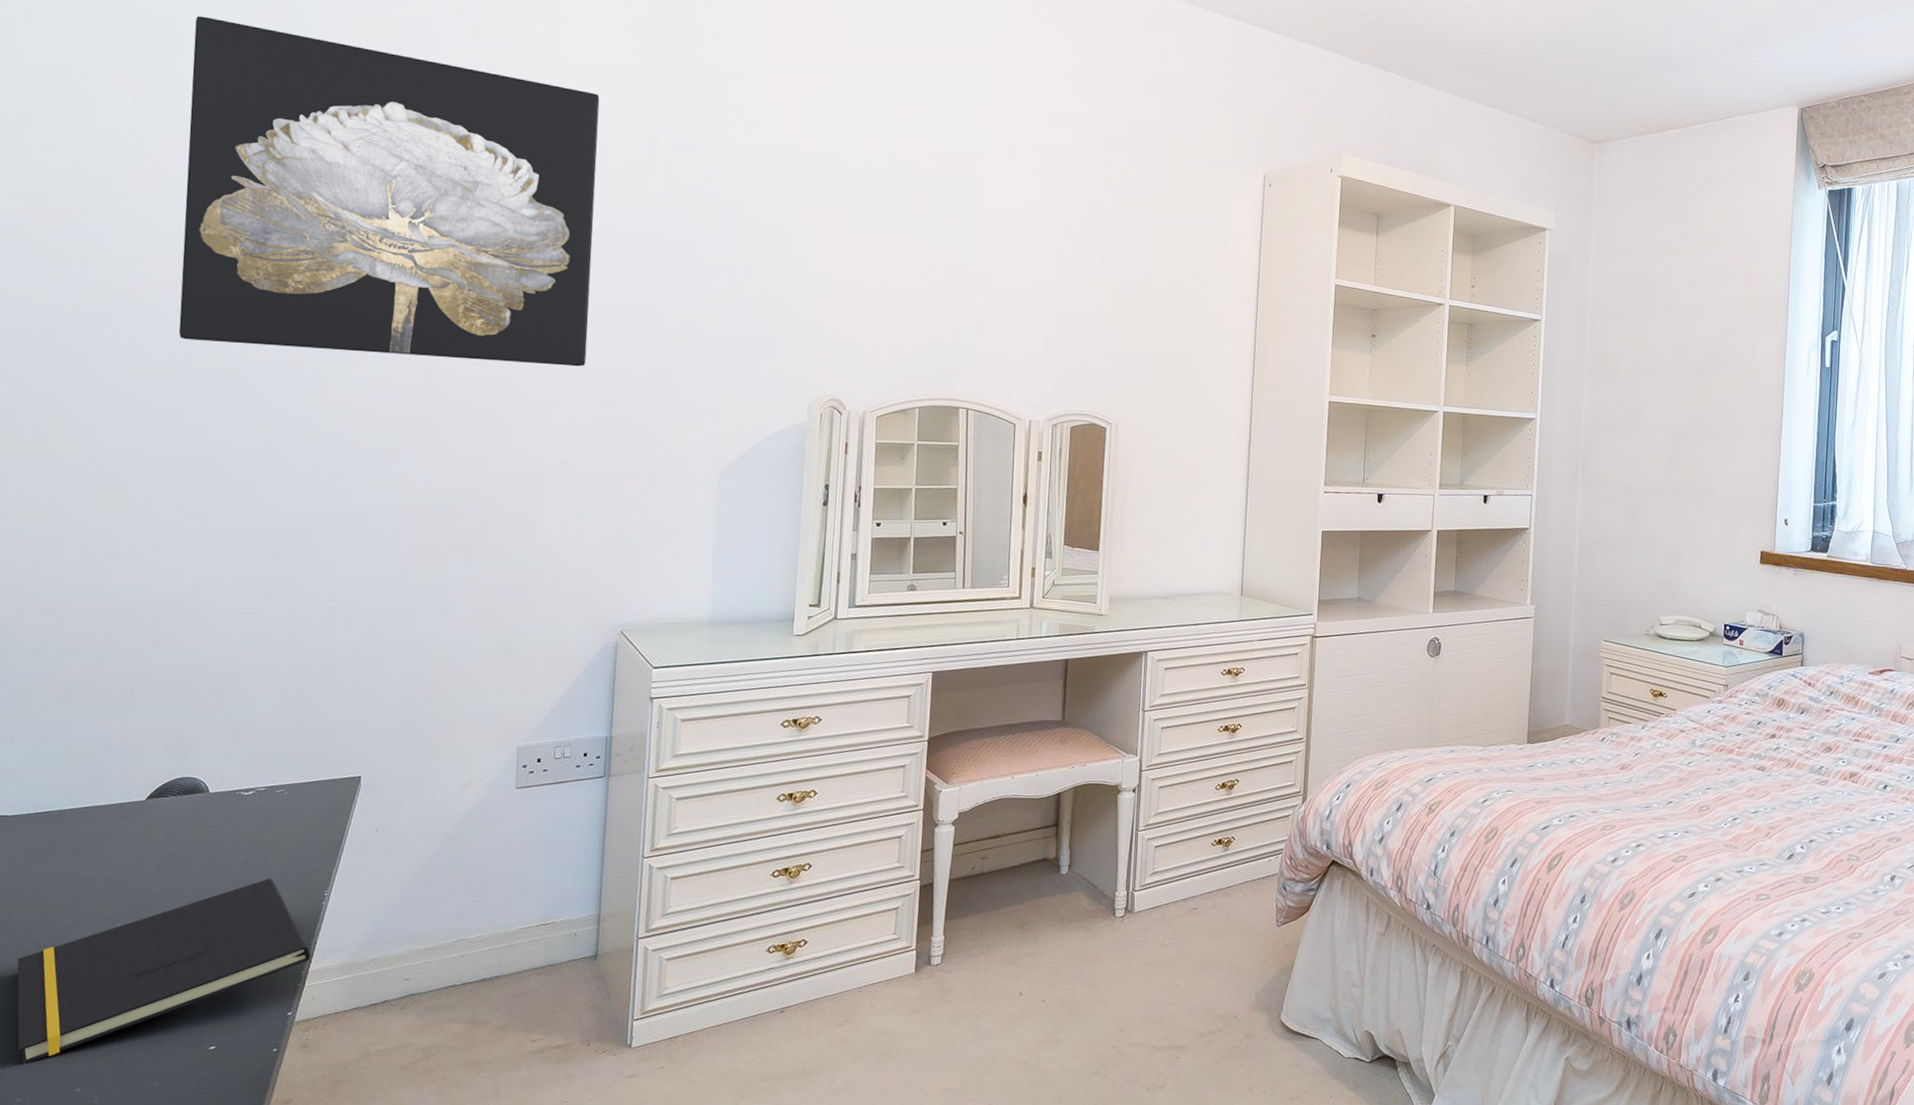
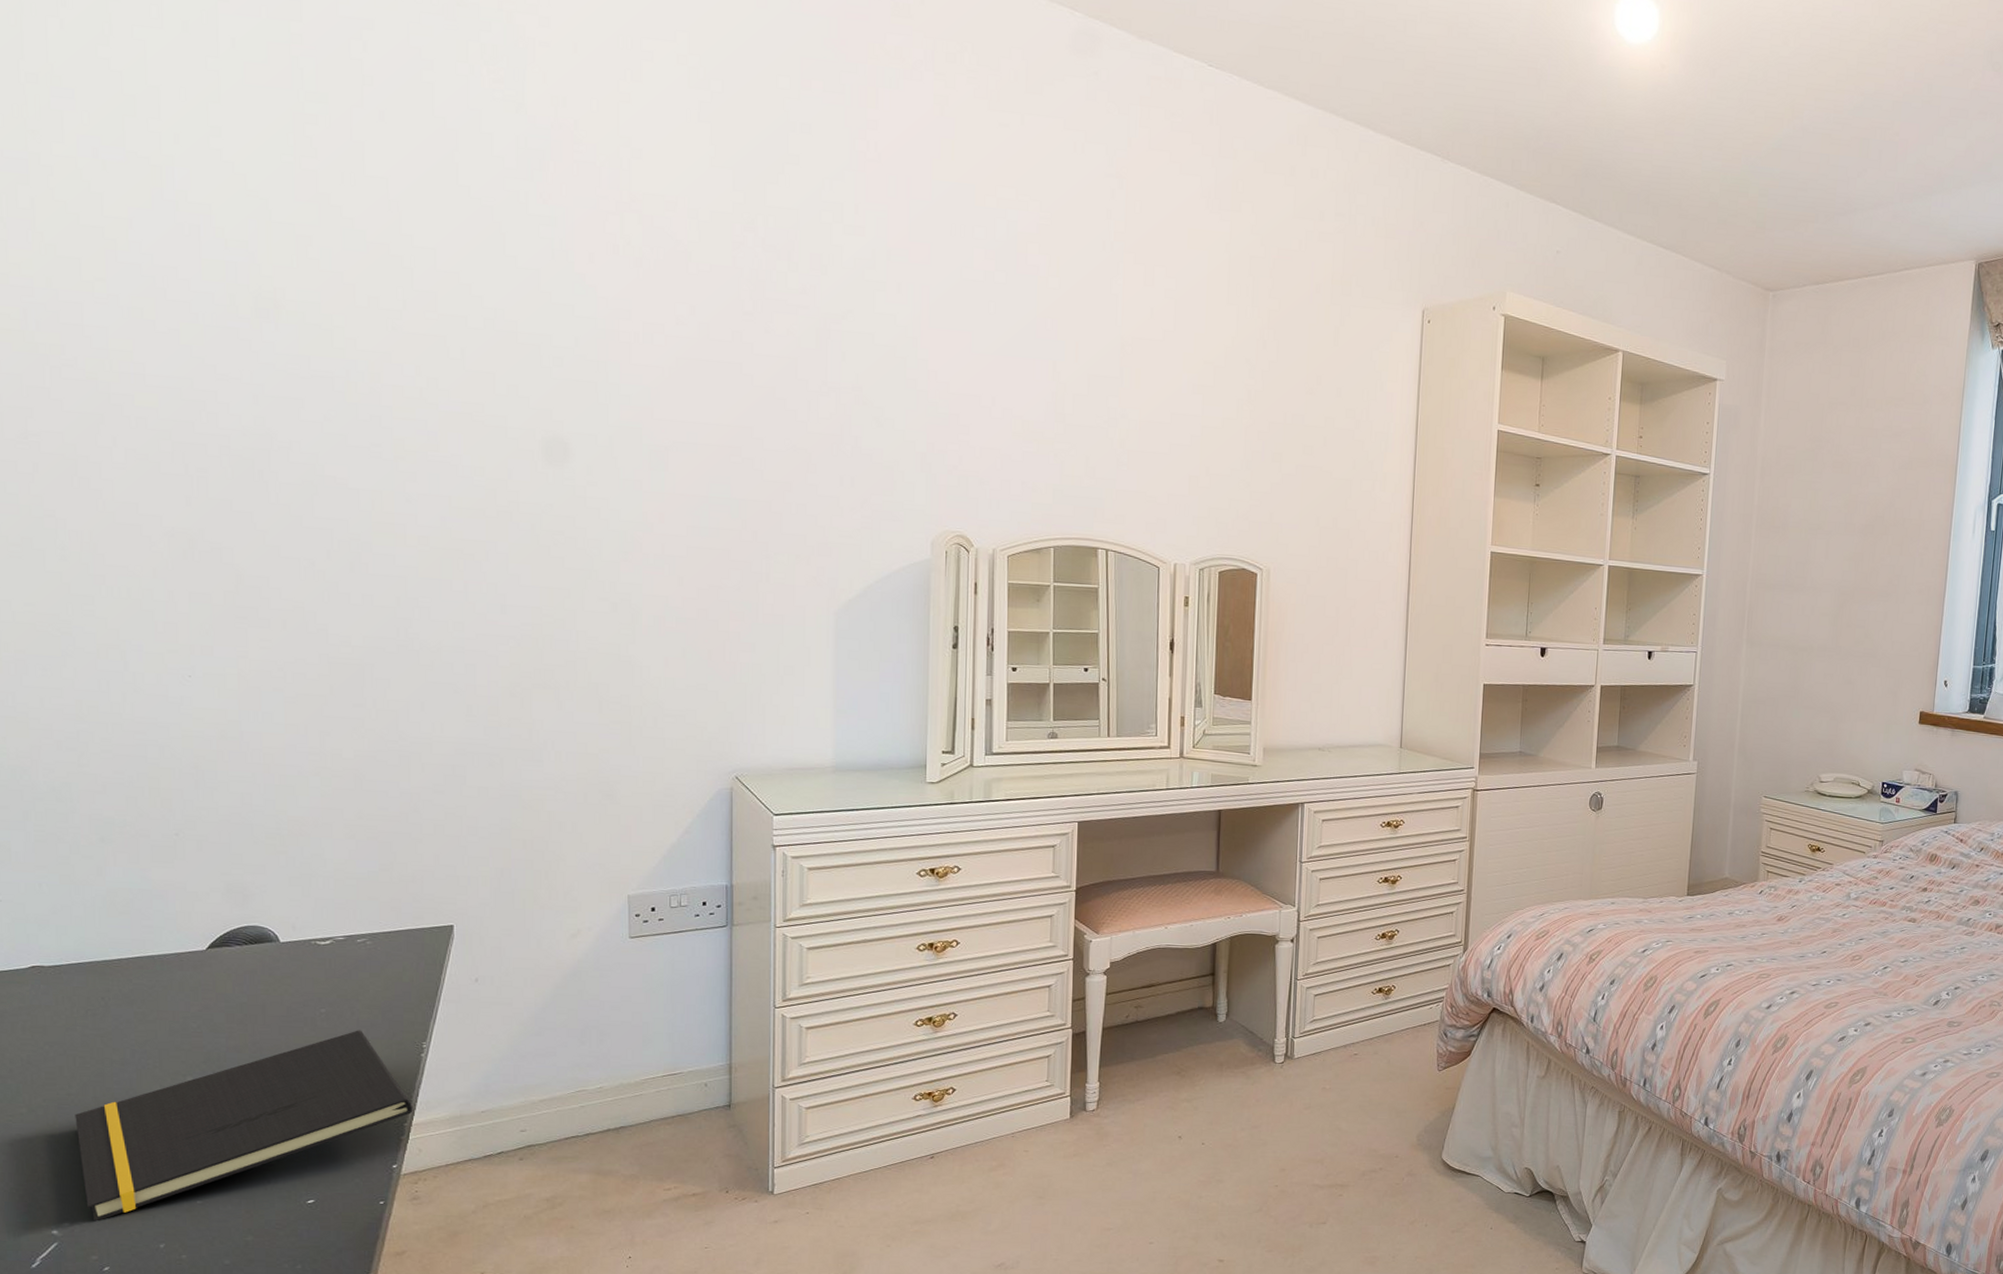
wall art: present [178,16,600,367] -> none [171,69,677,493]

